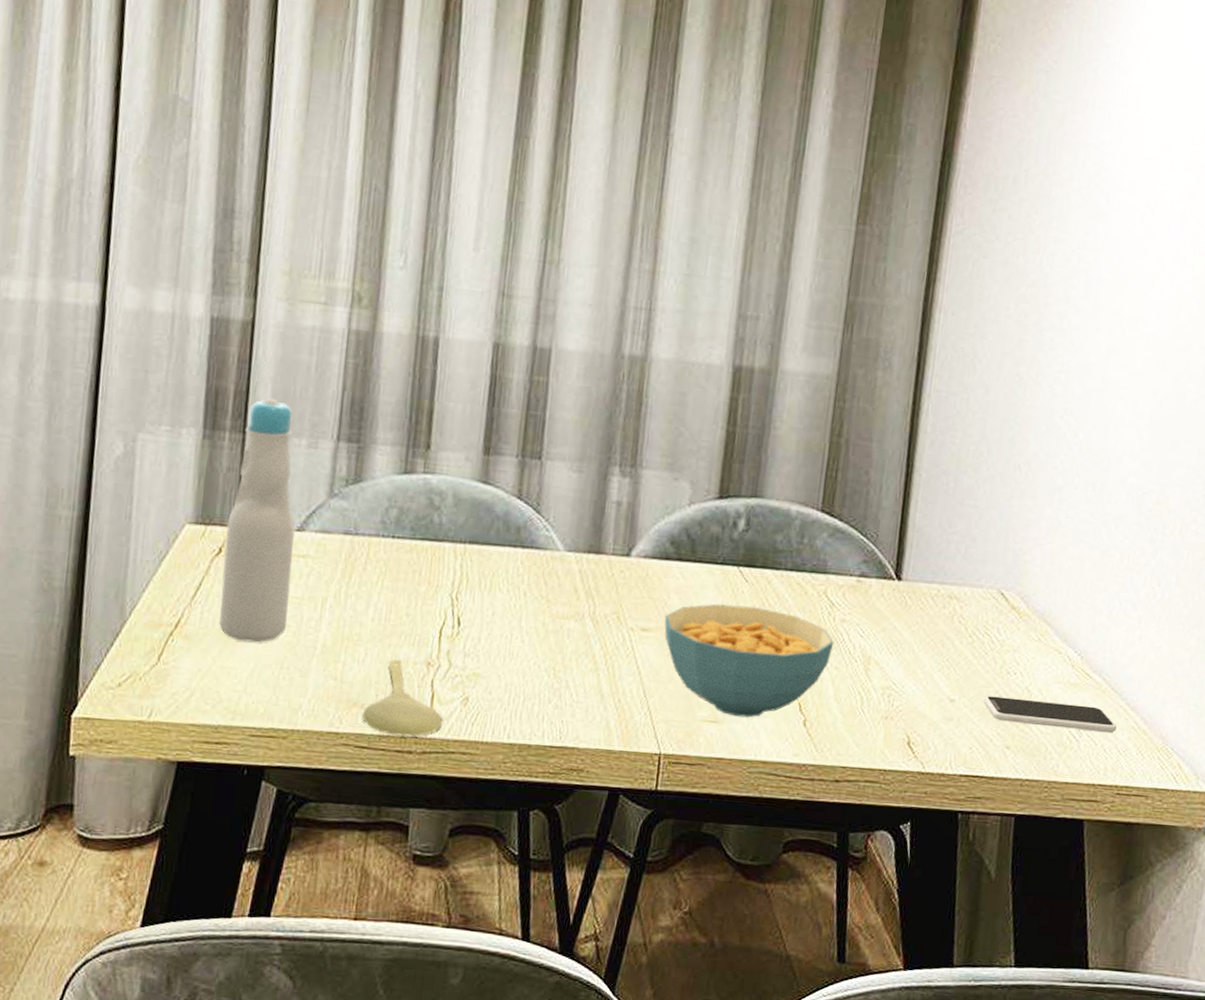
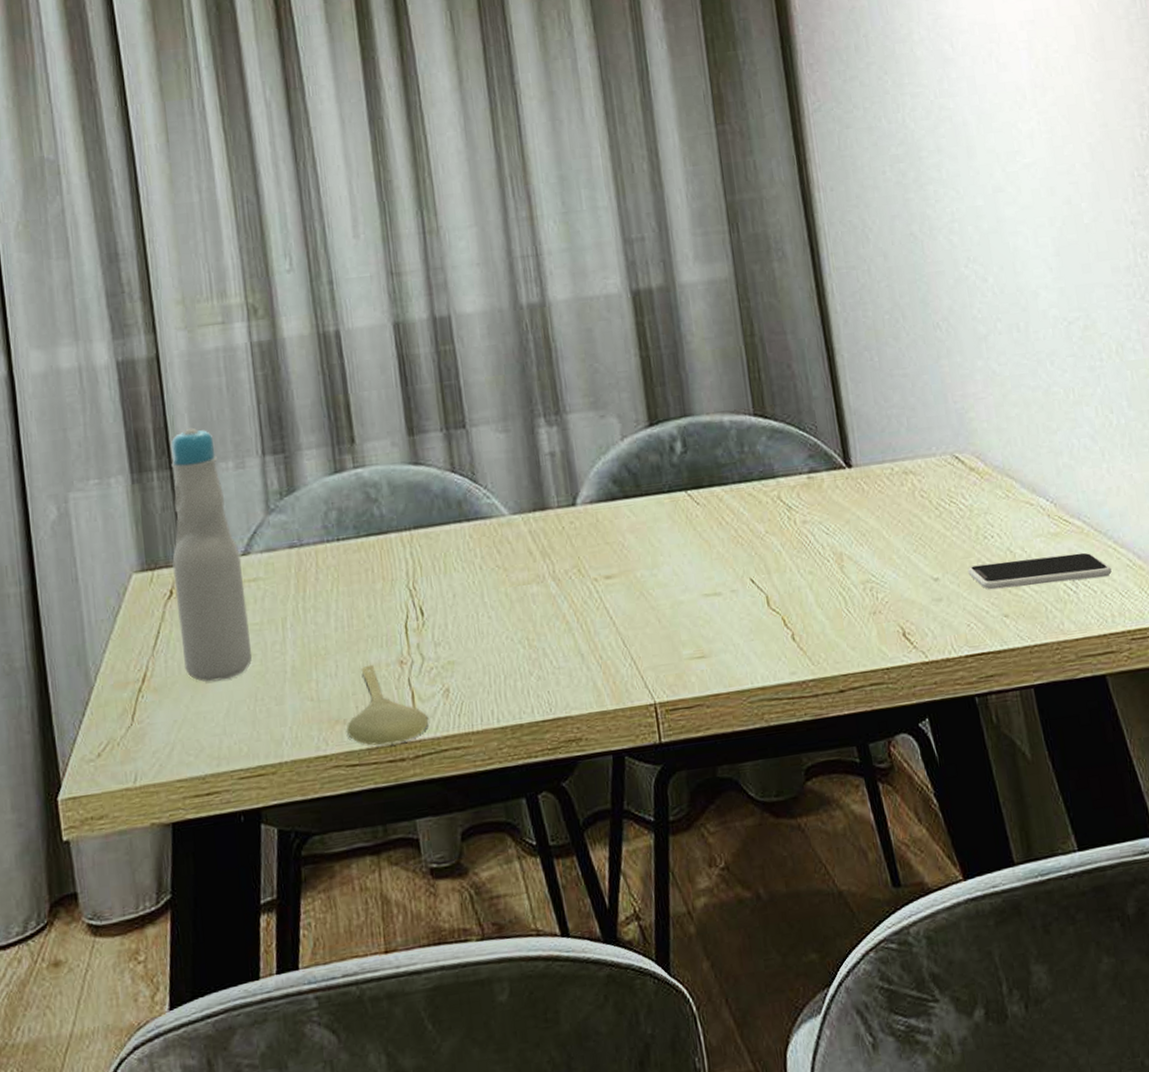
cereal bowl: present [664,603,834,718] -> none [625,527,802,647]

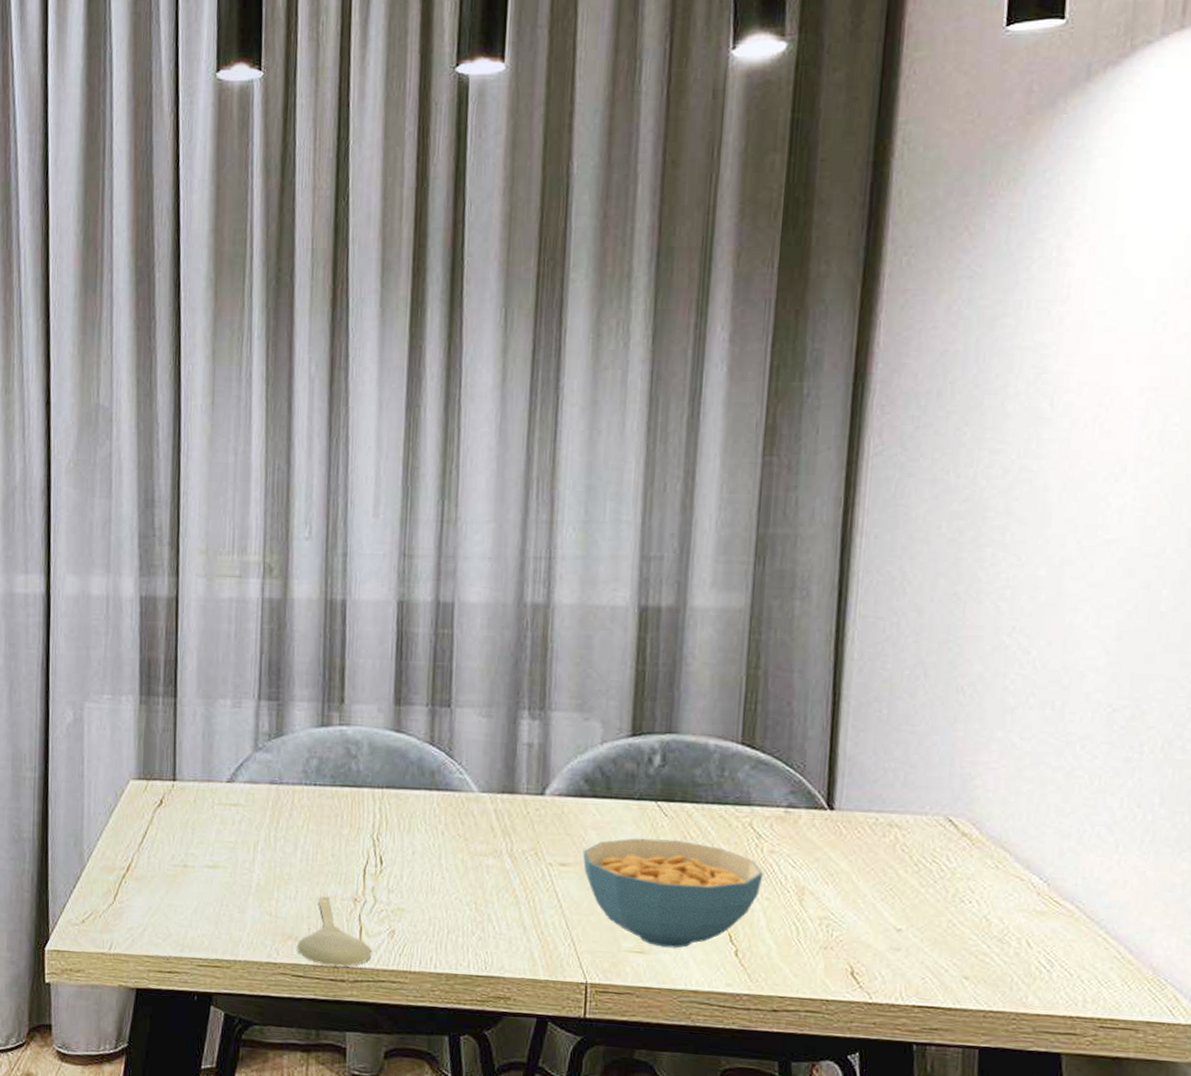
bottle: present [171,427,253,682] -> none [164,664,226,883]
cereal bowl: none [625,527,802,647] -> present [583,838,764,948]
smartphone: present [968,552,1112,590] -> none [935,925,1095,963]

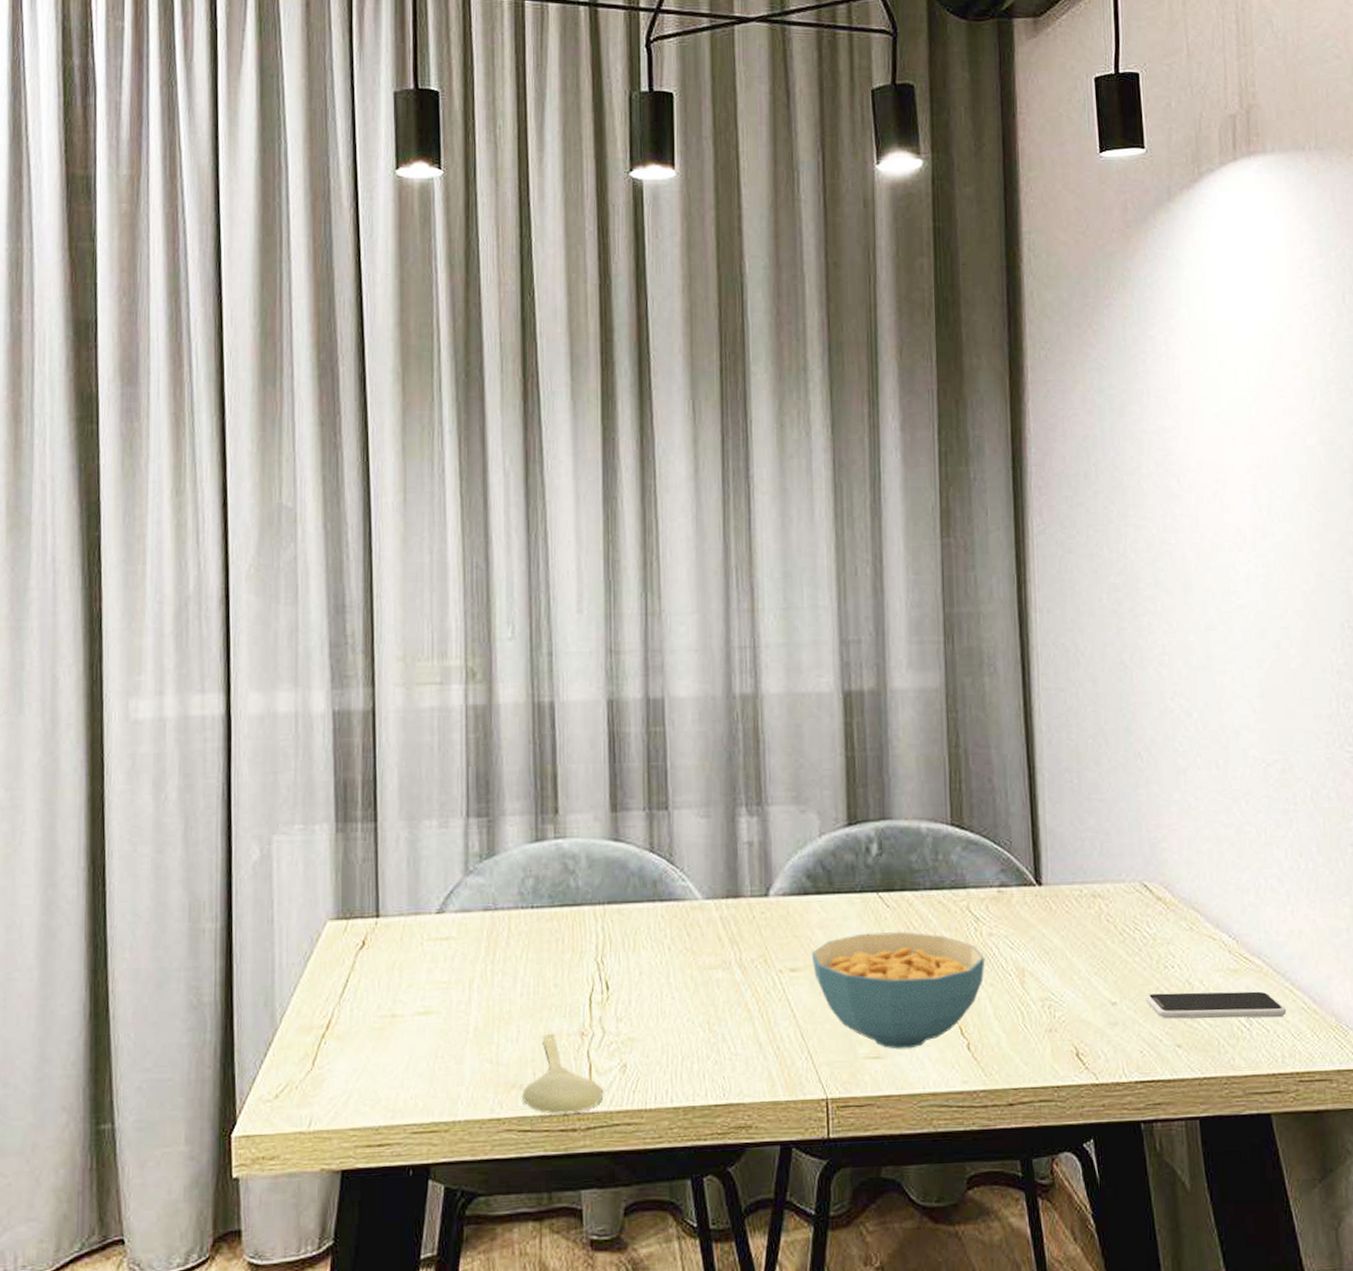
smartphone: none [935,925,1095,963] -> present [1146,991,1286,1019]

